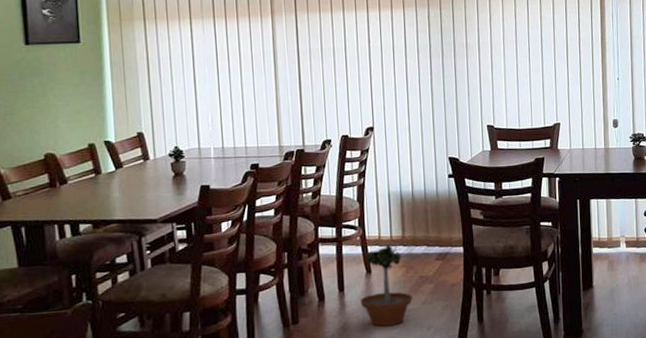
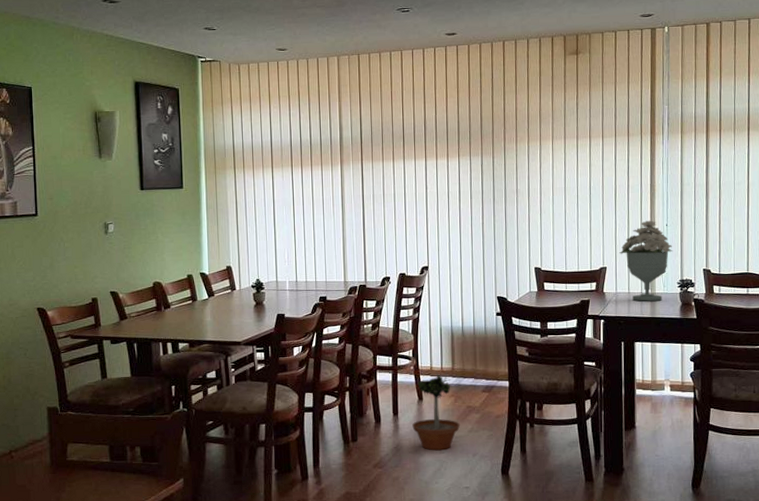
bouquet: none [572,74,625,158] -> present [618,220,673,302]

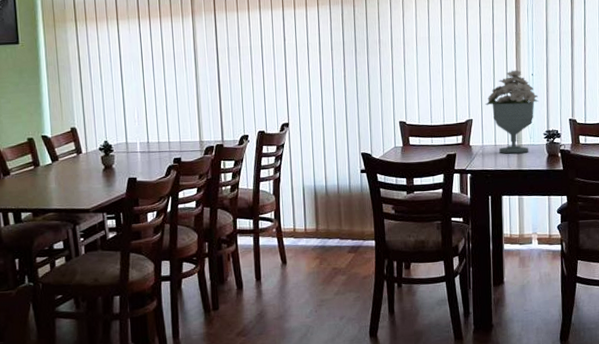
potted tree: present [412,368,461,451] -> none [276,230,327,316]

